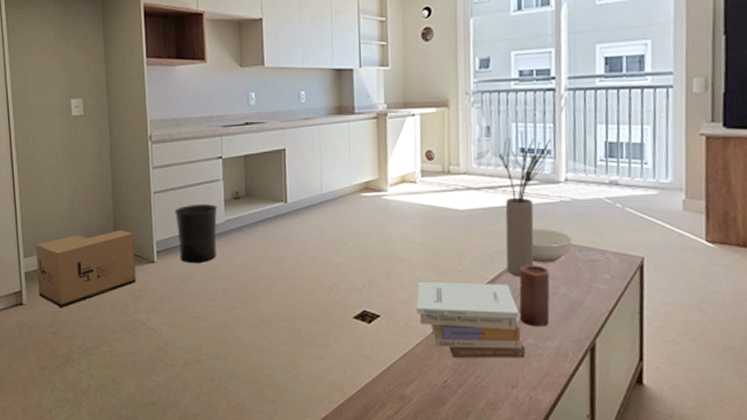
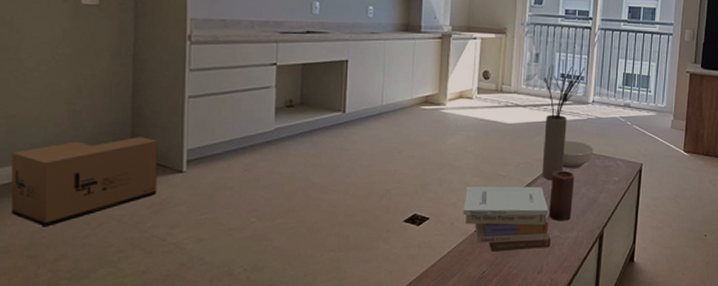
waste bin: present [174,204,218,263] -> none [214,112,267,172]

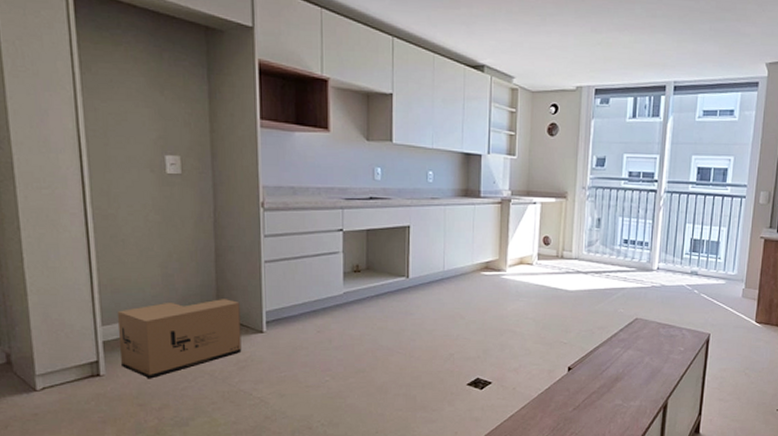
books: present [463,185,551,252] -> none [525,352,613,417]
vase: present [542,60,586,181] -> none [604,225,650,349]
candle: present [549,170,575,221] -> none [611,339,638,390]
bowl: present [563,140,594,169] -> none [626,308,658,337]

